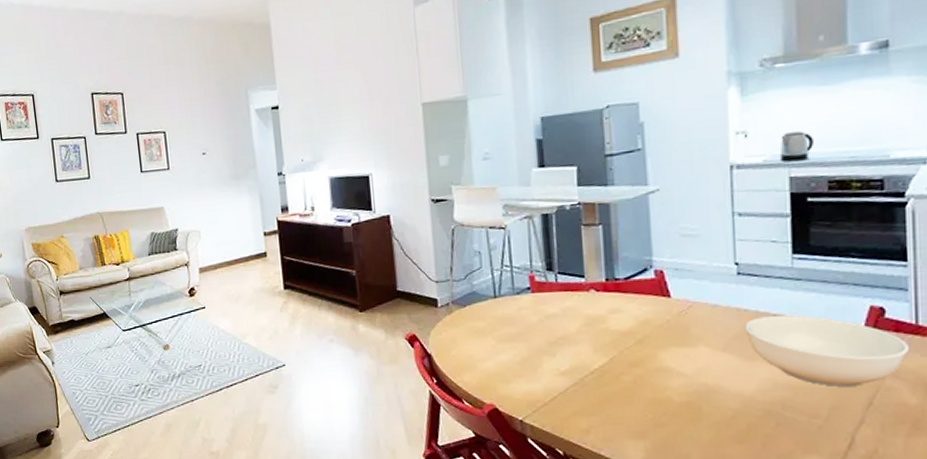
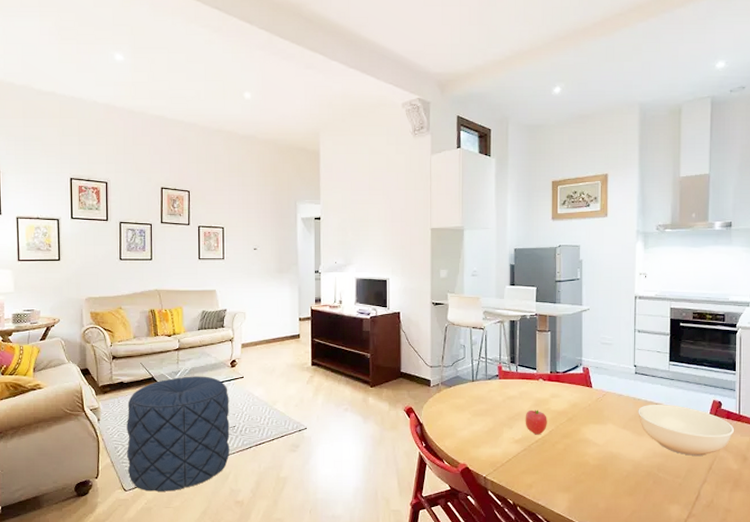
pouf: none [81,308,198,441] -> present [127,376,230,491]
fruit: none [572,330,606,364] -> present [525,410,547,435]
kettle: present [779,130,813,162] -> none [665,276,686,297]

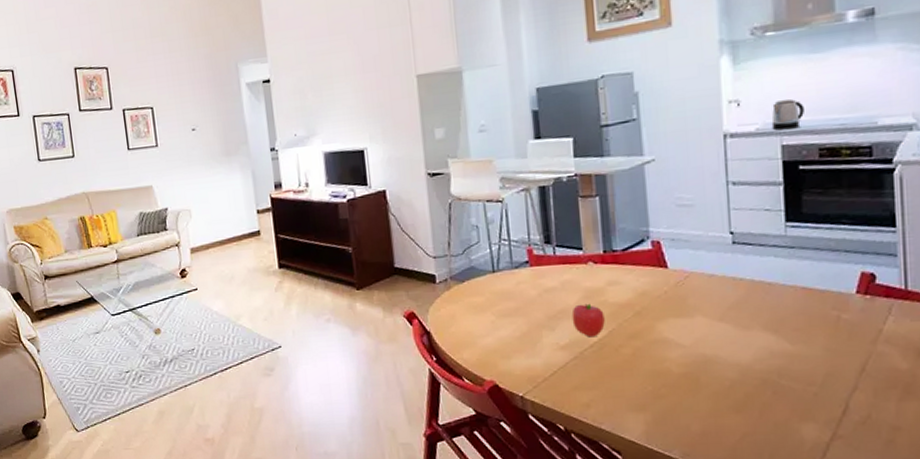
pouf: present [127,376,230,491] -> none [67,291,192,431]
bowl: present [638,405,735,456] -> none [741,283,900,354]
kettle: none [665,276,686,297] -> present [771,99,804,131]

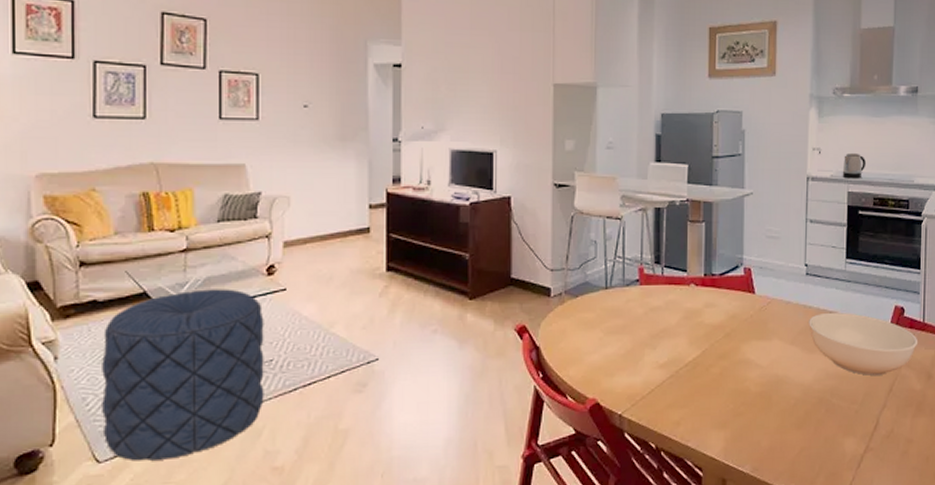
pouf: none [67,291,192,431] -> present [102,289,264,461]
fruit: present [571,303,605,338] -> none [672,324,700,357]
bowl: none [741,283,900,354] -> present [809,313,919,376]

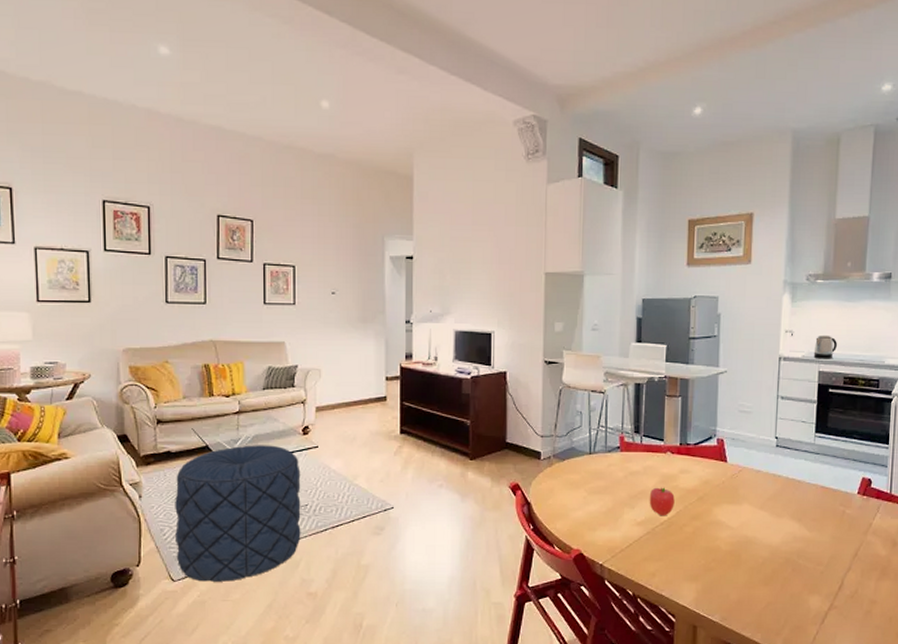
fruit: none [672,324,700,357] -> present [649,487,675,516]
bowl: present [809,313,919,376] -> none [777,482,885,540]

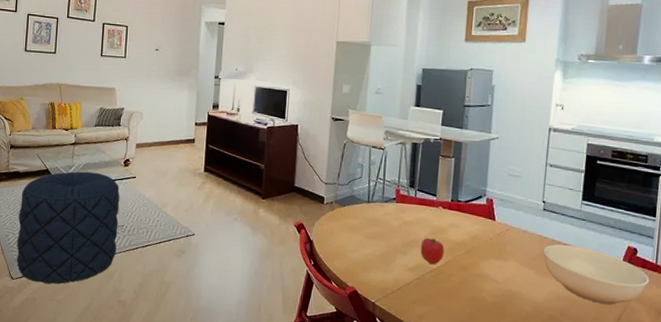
bowl: none [777,482,885,540] -> present [543,244,650,305]
kettle: present [813,334,837,359] -> none [582,110,606,133]

